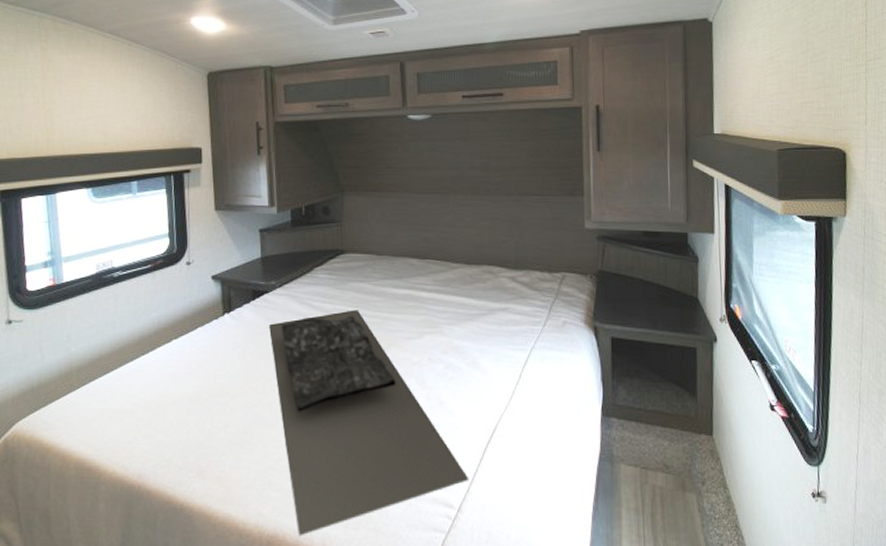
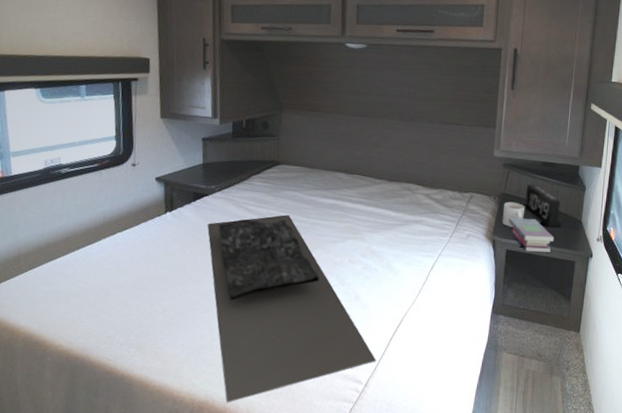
mug: none [602,280,628,310] -> present [502,201,525,227]
books: none [610,300,668,339] -> present [508,218,555,253]
alarm clock: none [627,258,675,307] -> present [524,184,562,227]

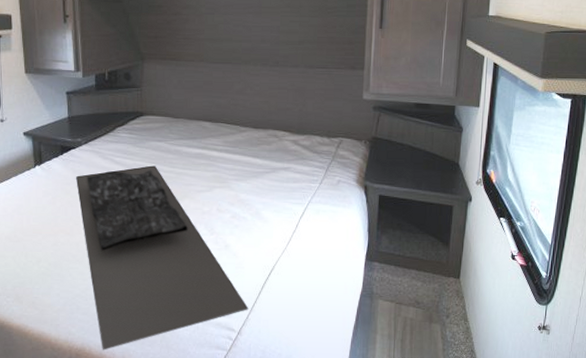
mug: present [502,201,525,227] -> none [373,145,397,172]
books: present [508,218,555,253] -> none [380,163,430,198]
alarm clock: present [524,184,562,227] -> none [397,126,438,171]

